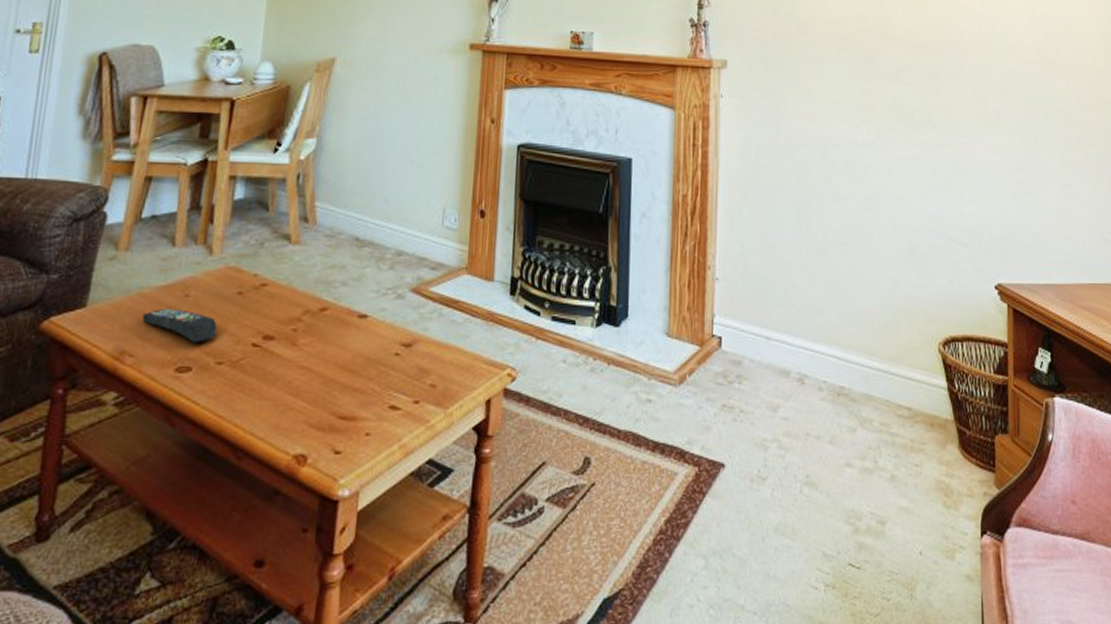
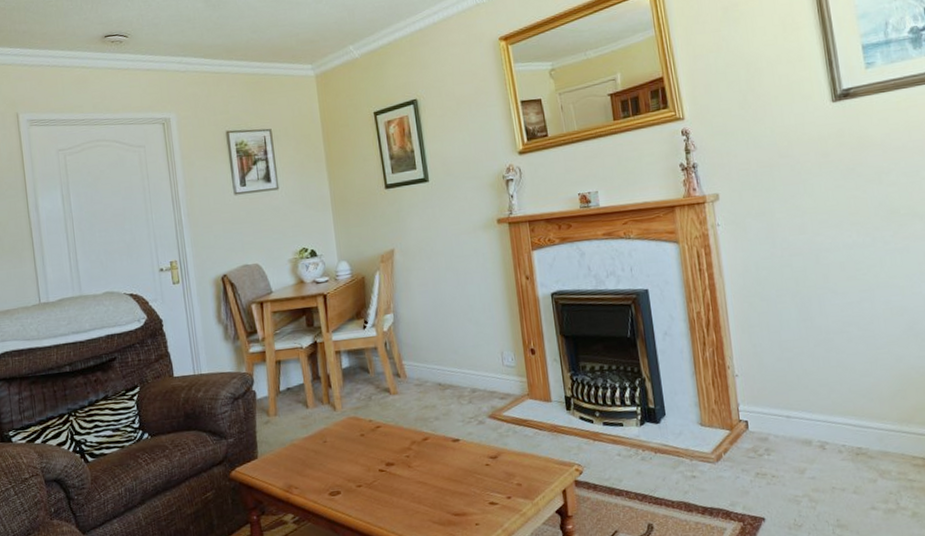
remote control: present [142,309,217,343] -> none [297,452,352,474]

